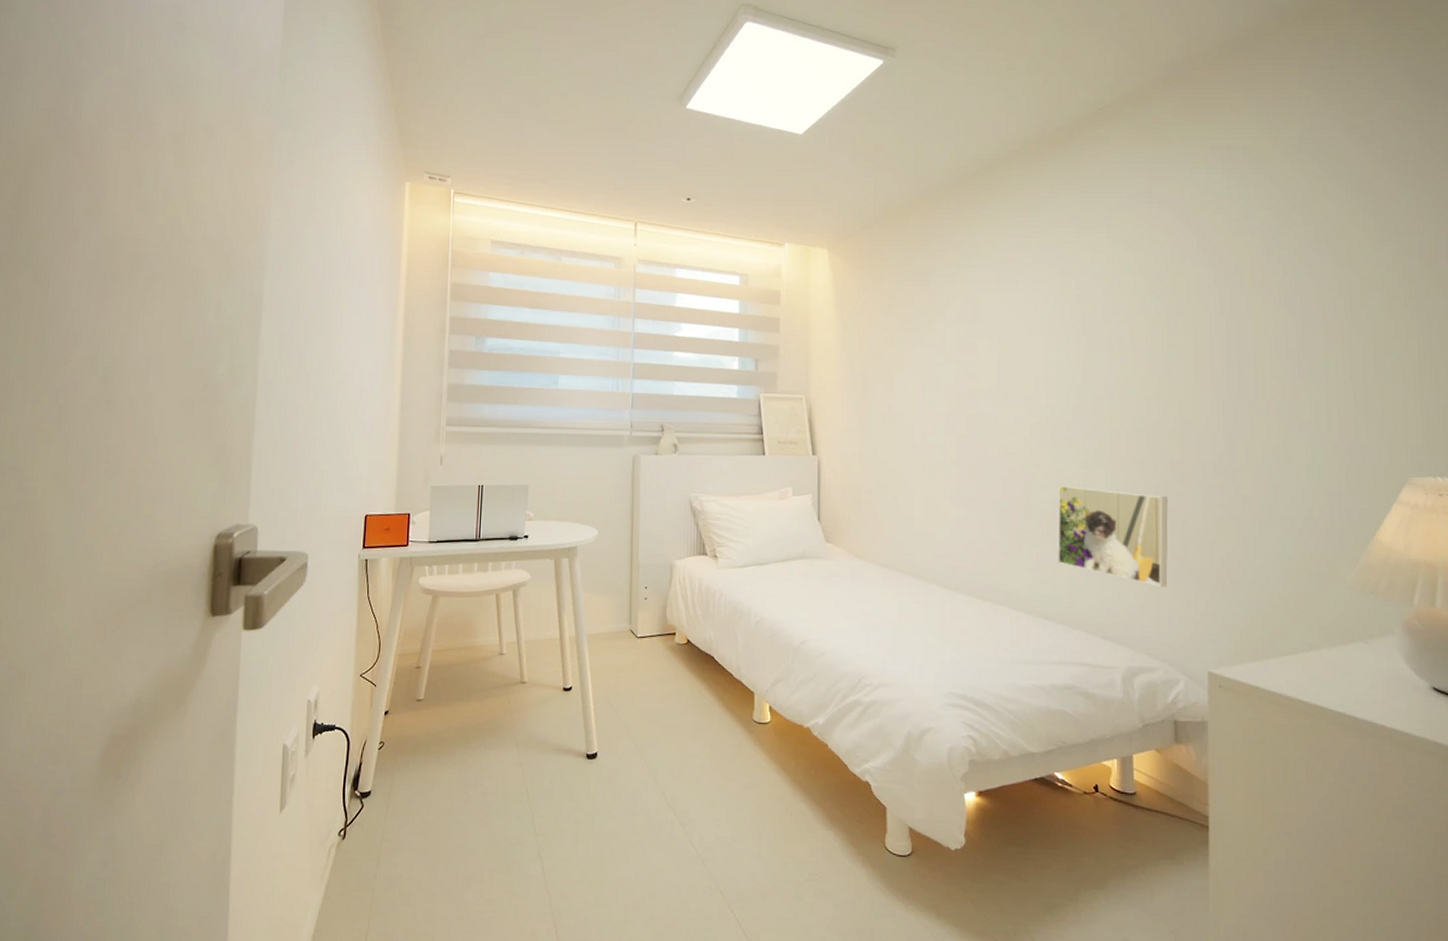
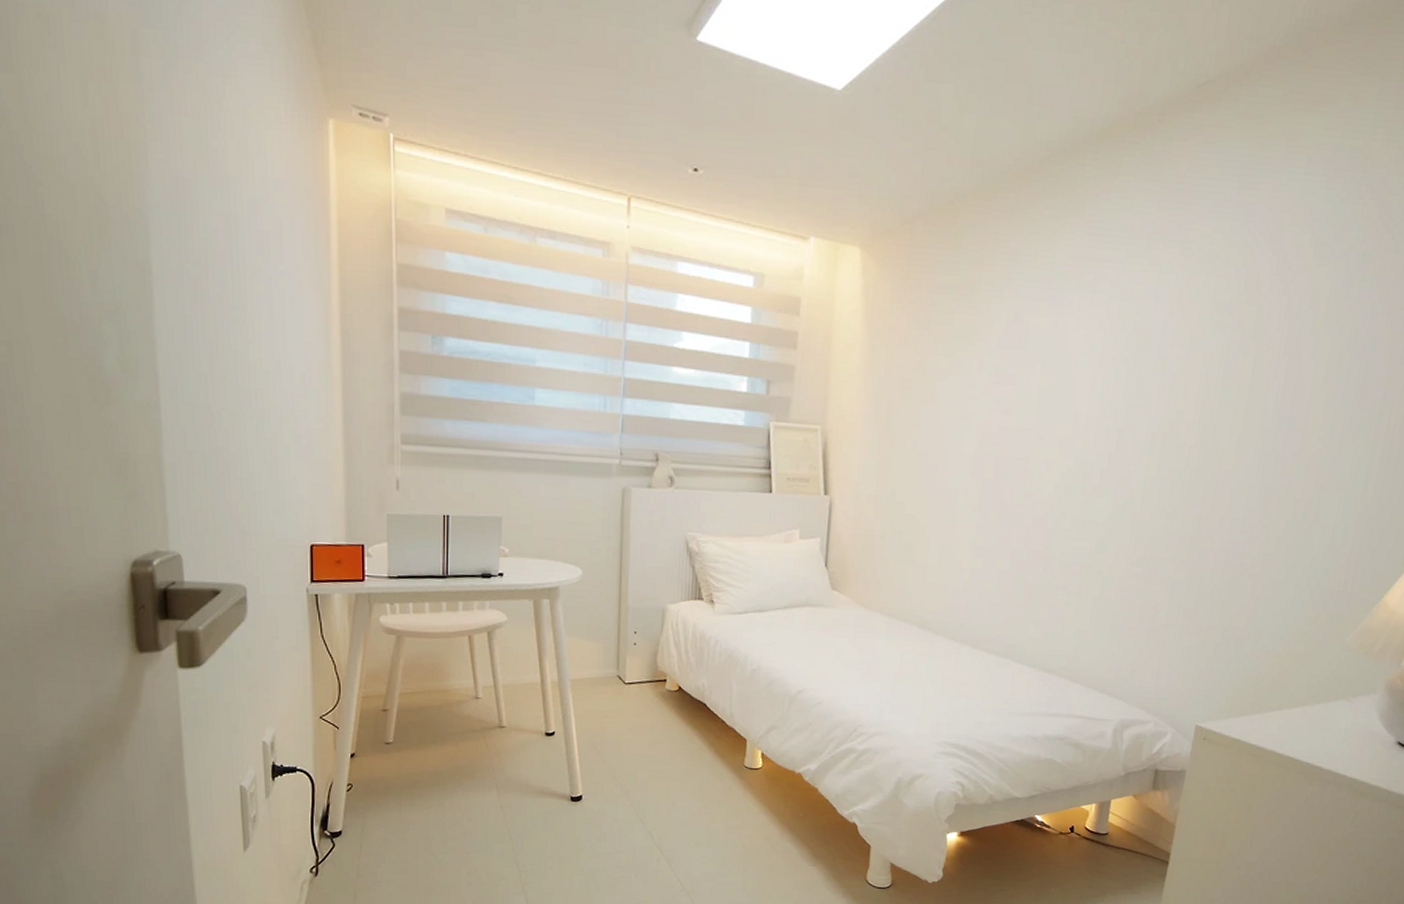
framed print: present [1057,486,1168,587] -> none [1069,537,1190,644]

